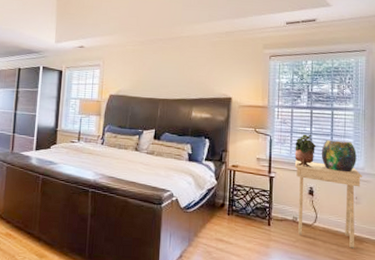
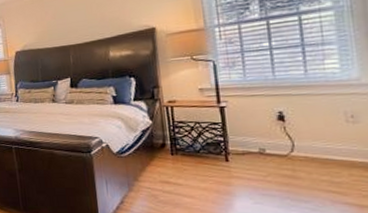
side table: present [294,159,363,249] -> none [252,79,360,178]
potted plant: present [295,134,317,168] -> none [249,49,281,90]
decorative urn: present [321,140,357,173] -> none [289,48,346,88]

